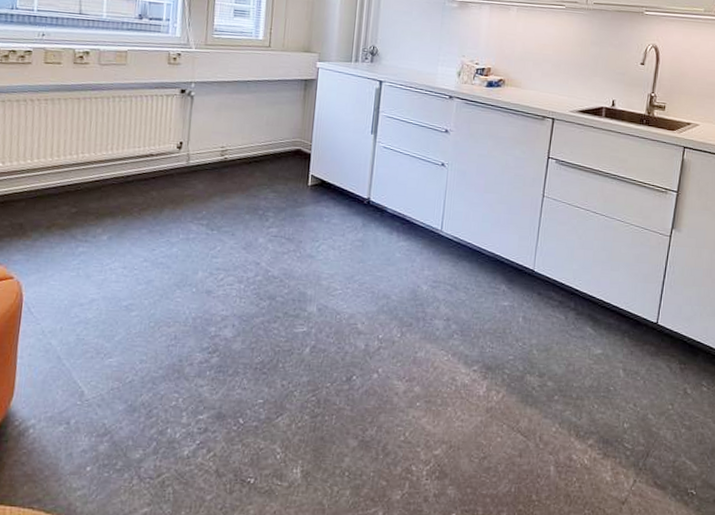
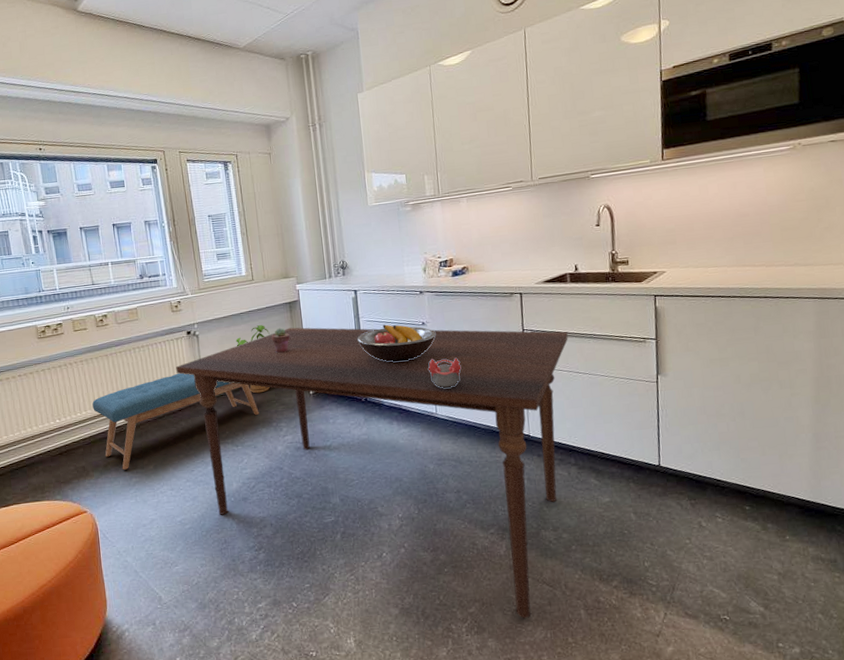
bench: none [48,134,246,236] -> present [92,373,259,470]
dining table: none [159,107,592,468] -> present [176,327,568,618]
house plant: none [235,98,276,175] -> present [235,325,270,394]
potted succulent: none [277,105,298,134] -> present [271,327,290,353]
fruit bowl: none [372,124,458,168] -> present [357,324,436,362]
napkin holder: none [442,171,477,206] -> present [428,357,462,389]

